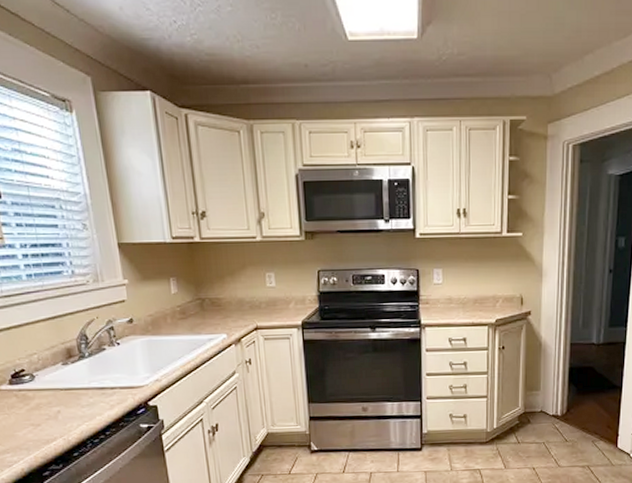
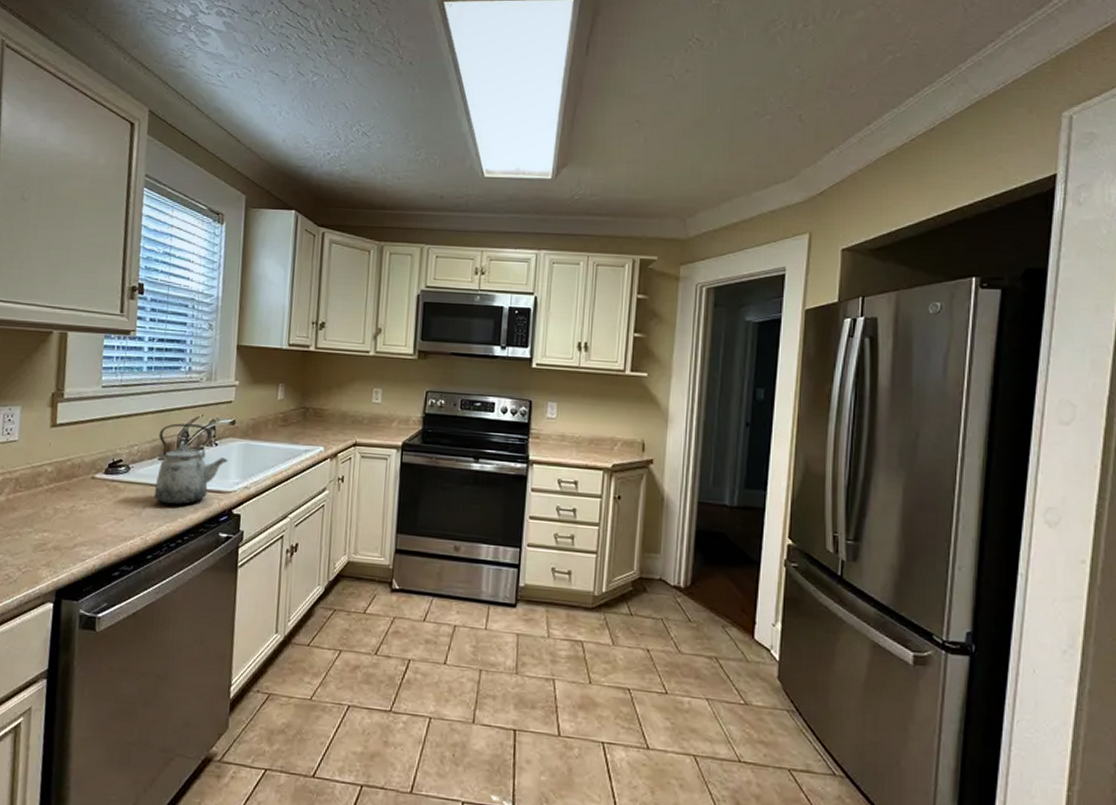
kettle: none [56,327,134,406] -> present [153,423,228,506]

